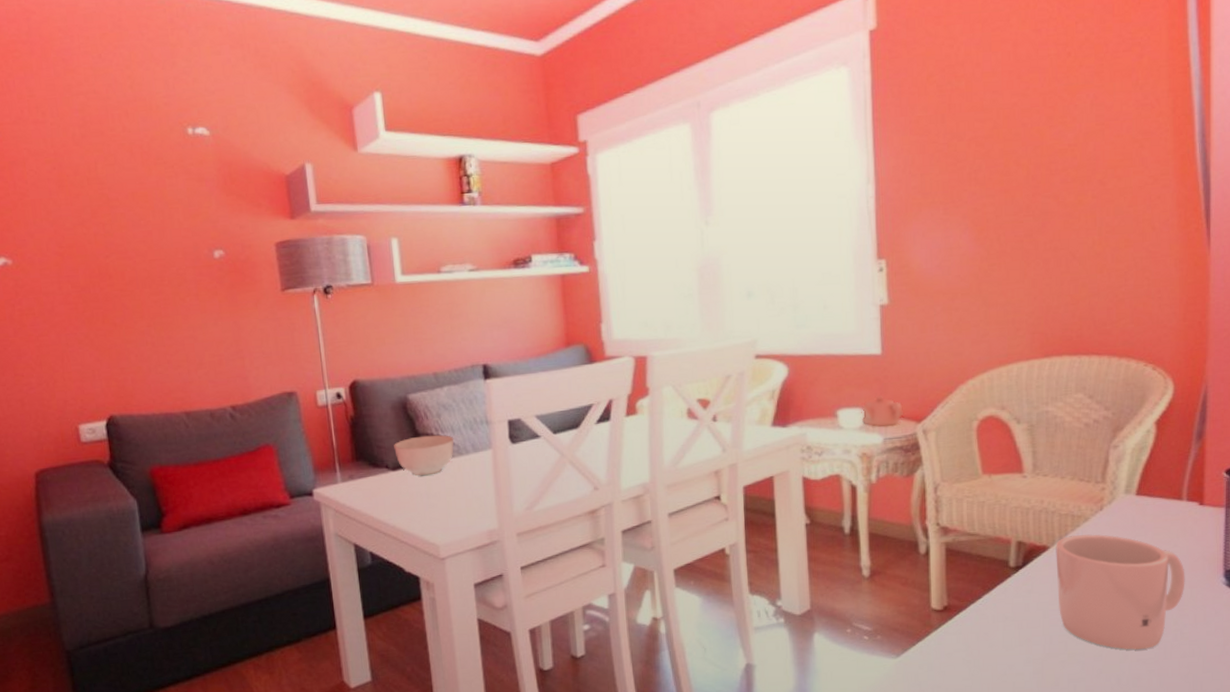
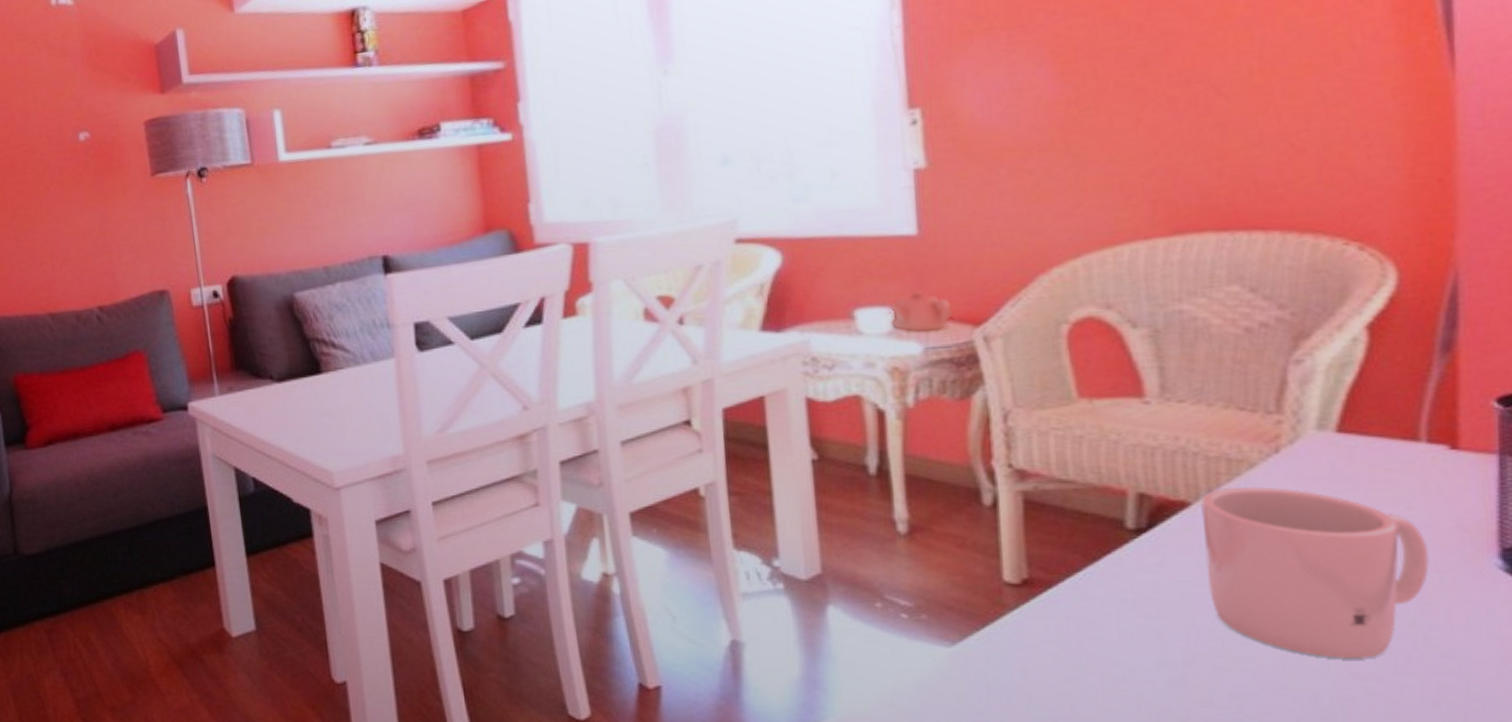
bowl: present [394,434,454,476] -> none [278,340,350,389]

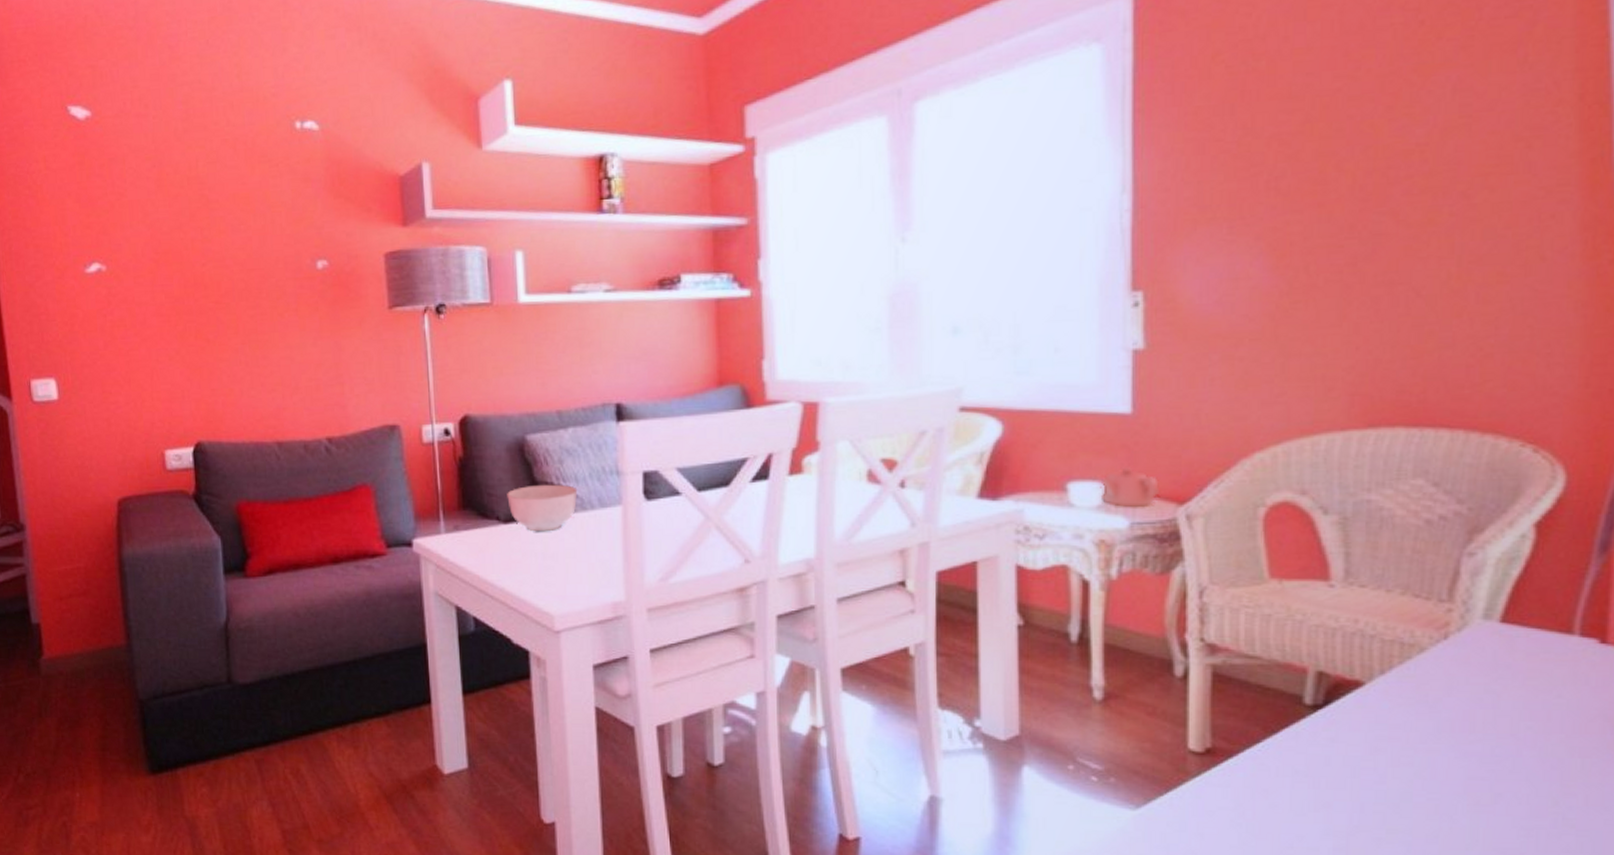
bowl: none [278,340,350,389] -> present [507,484,578,532]
mug: present [1201,487,1429,660] -> none [1373,669,1574,836]

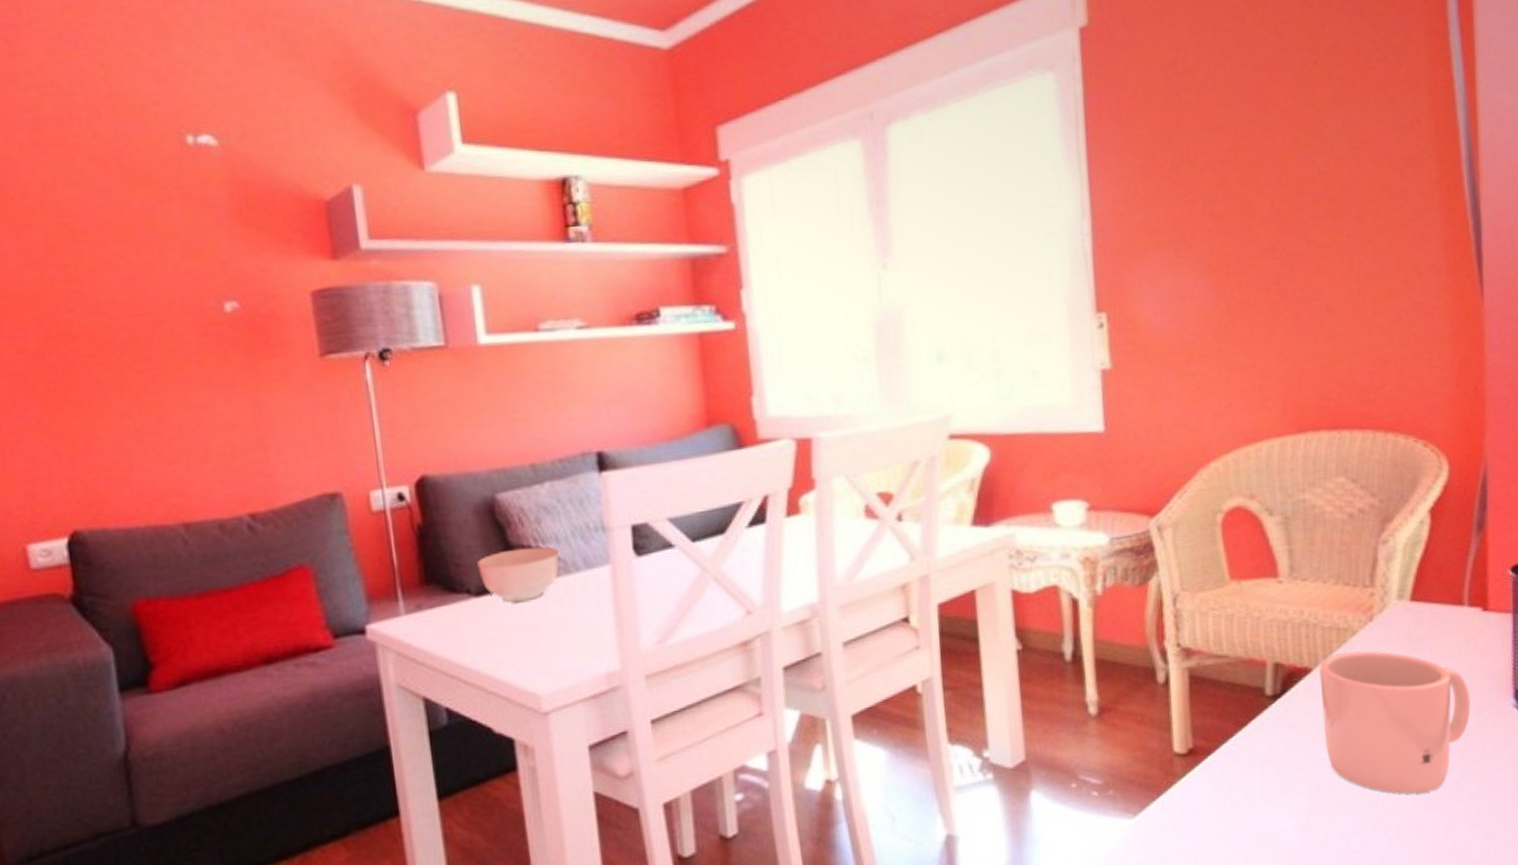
teapot: present [1100,466,1161,507] -> none [1081,483,1134,524]
mug: none [1373,669,1574,836] -> present [1319,651,1471,794]

